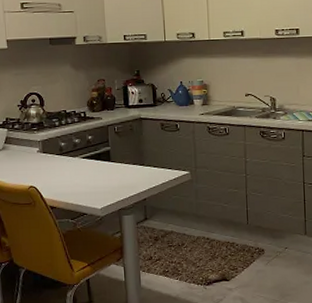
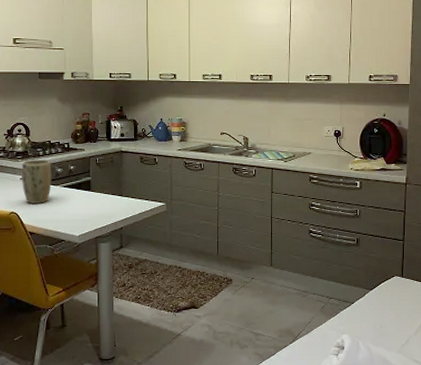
plant pot: none [38,130,70,177] -> present [22,160,52,204]

